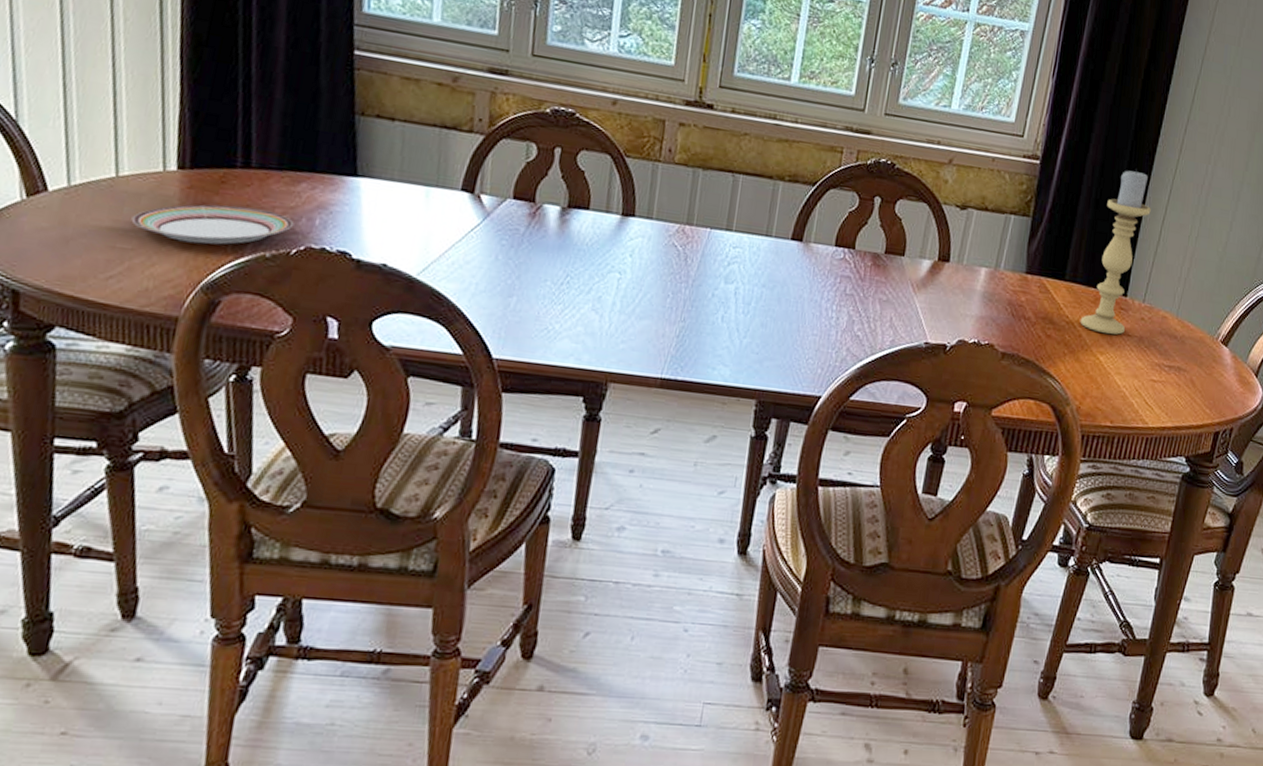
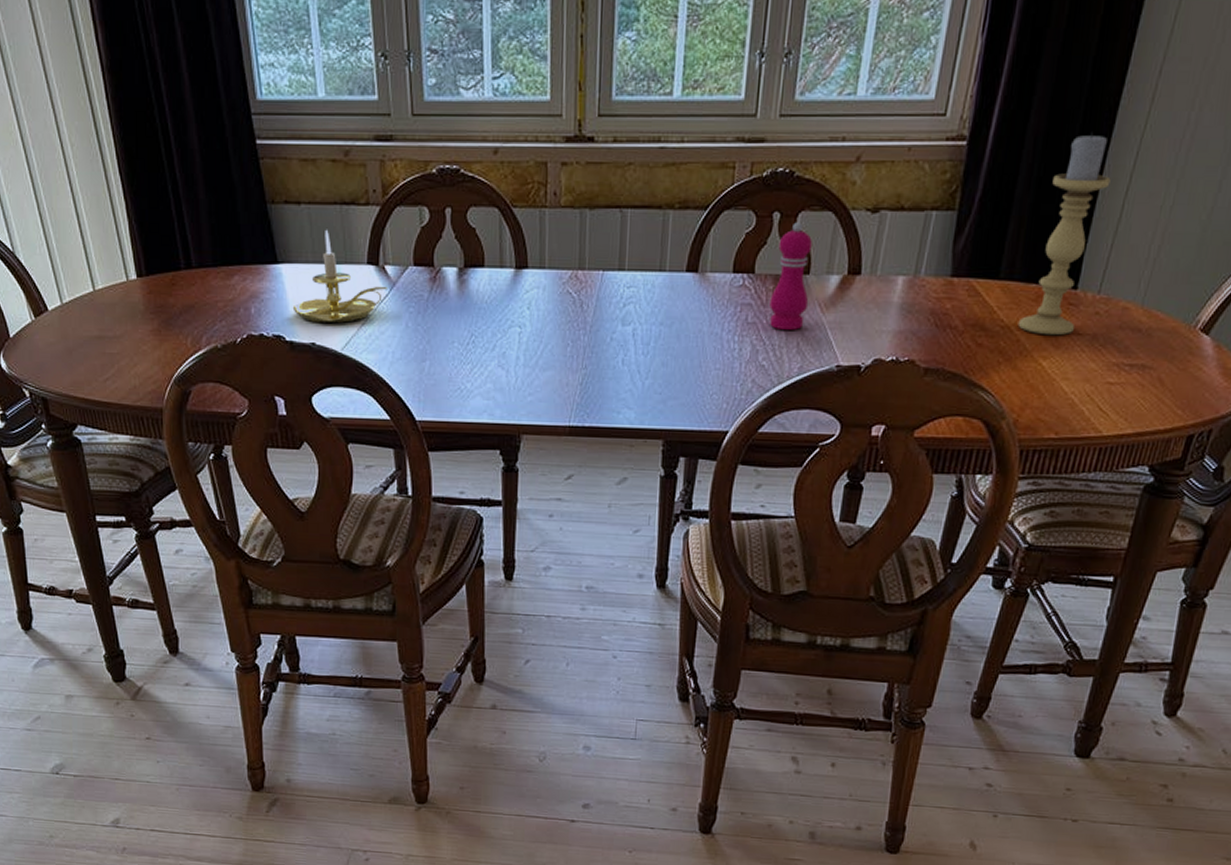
plate: present [131,204,294,245] -> none [112,304,235,343]
candle holder: none [366,149,480,248] -> present [292,229,387,324]
pepper mill: none [866,208,908,306] -> present [770,222,812,330]

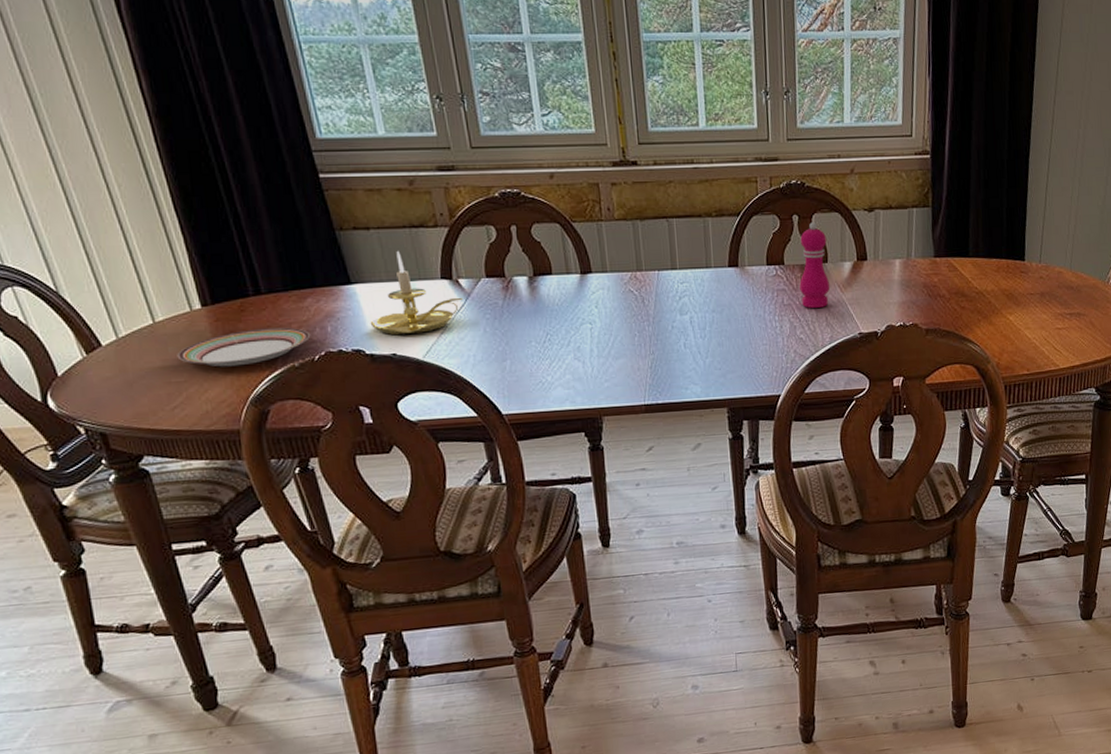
plate: none [112,304,235,343] -> present [177,327,311,367]
candle holder: present [1017,132,1111,336] -> none [987,146,1035,297]

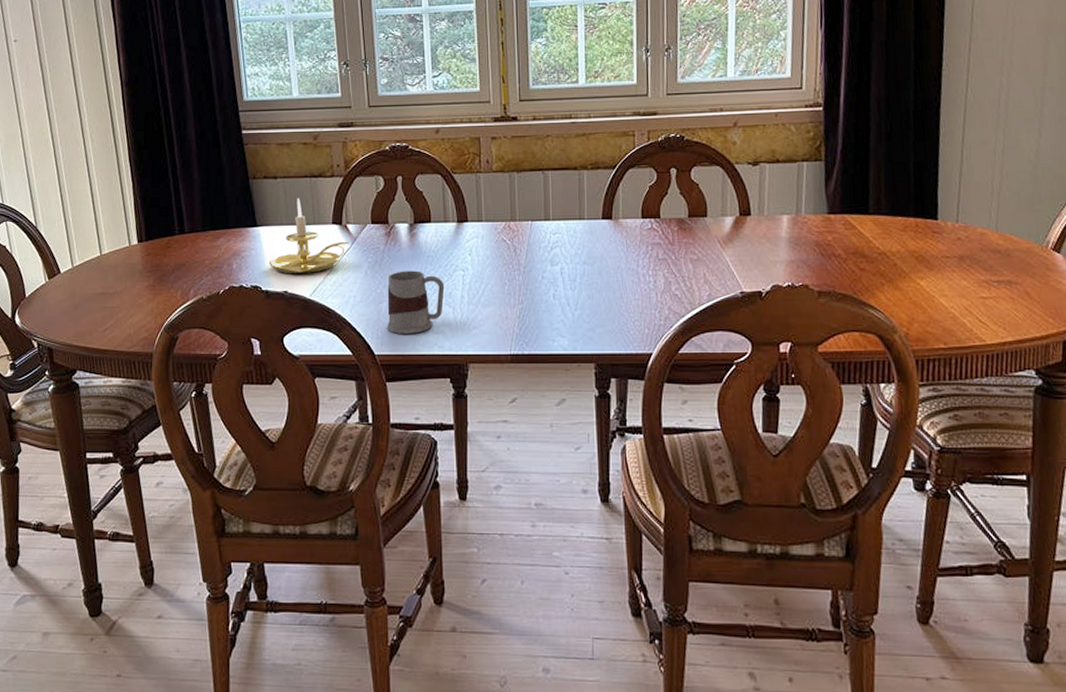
plate: present [177,327,311,367] -> none [114,263,219,296]
mug: none [509,325,572,392] -> present [387,270,445,334]
pepper mill: present [799,222,831,308] -> none [676,175,710,263]

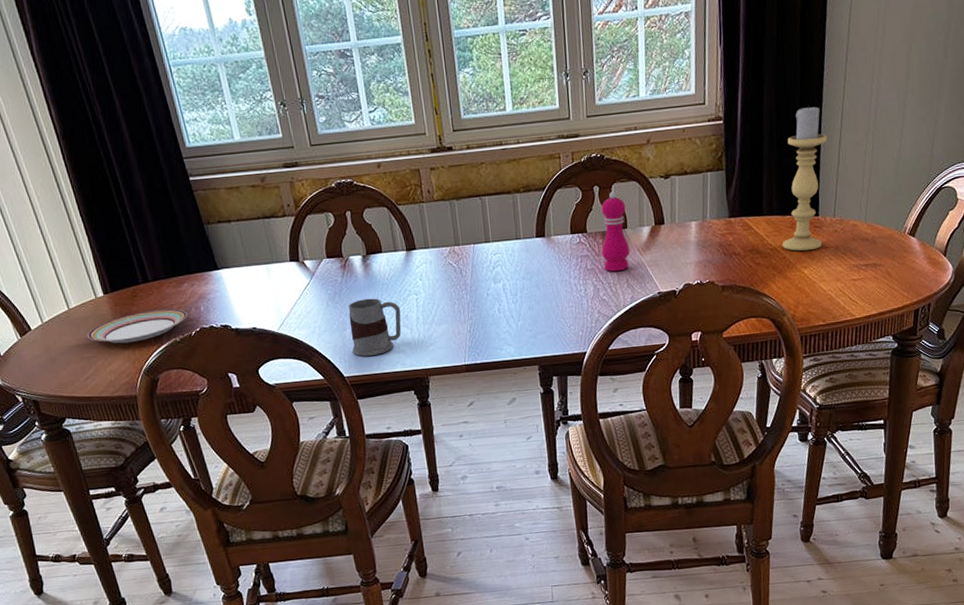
plate: none [114,263,219,296] -> present [87,308,188,344]
candle holder: present [268,197,349,274] -> none [234,238,308,312]
pepper mill: none [676,175,710,263] -> present [601,191,630,272]
candle holder: none [892,96,948,259] -> present [782,105,827,251]

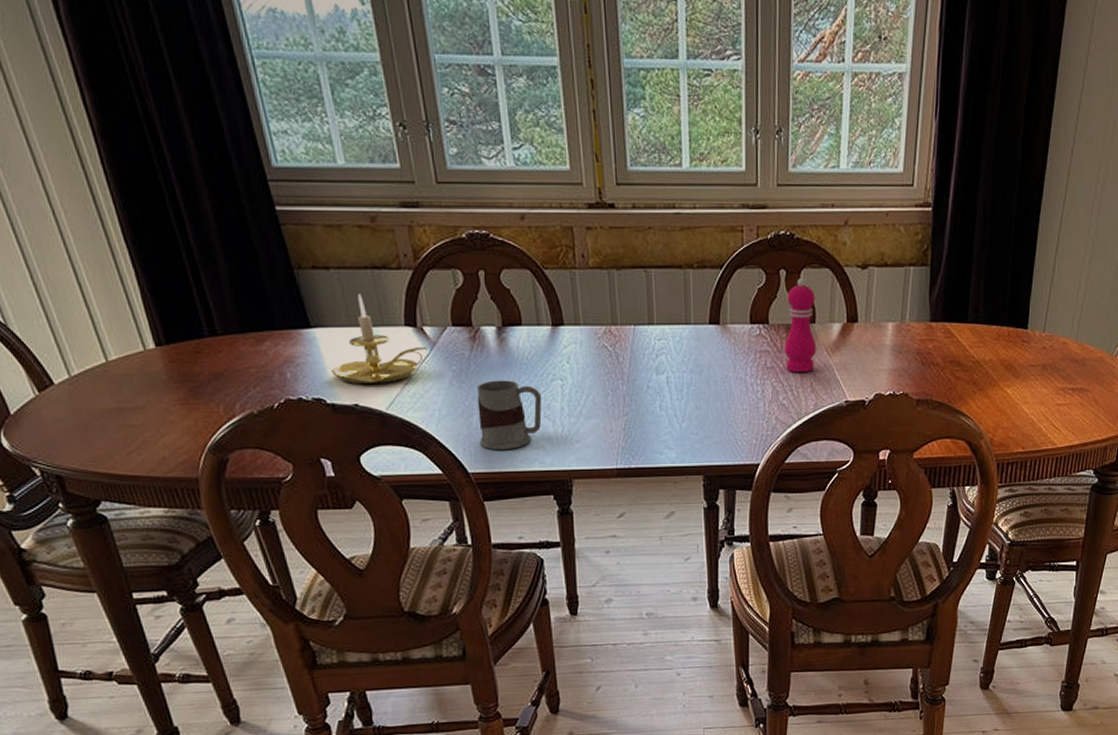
plate: present [87,308,188,344] -> none [132,372,269,412]
candle holder: none [234,238,308,312] -> present [331,293,427,385]
candle holder: present [782,105,827,251] -> none [985,200,1044,368]

